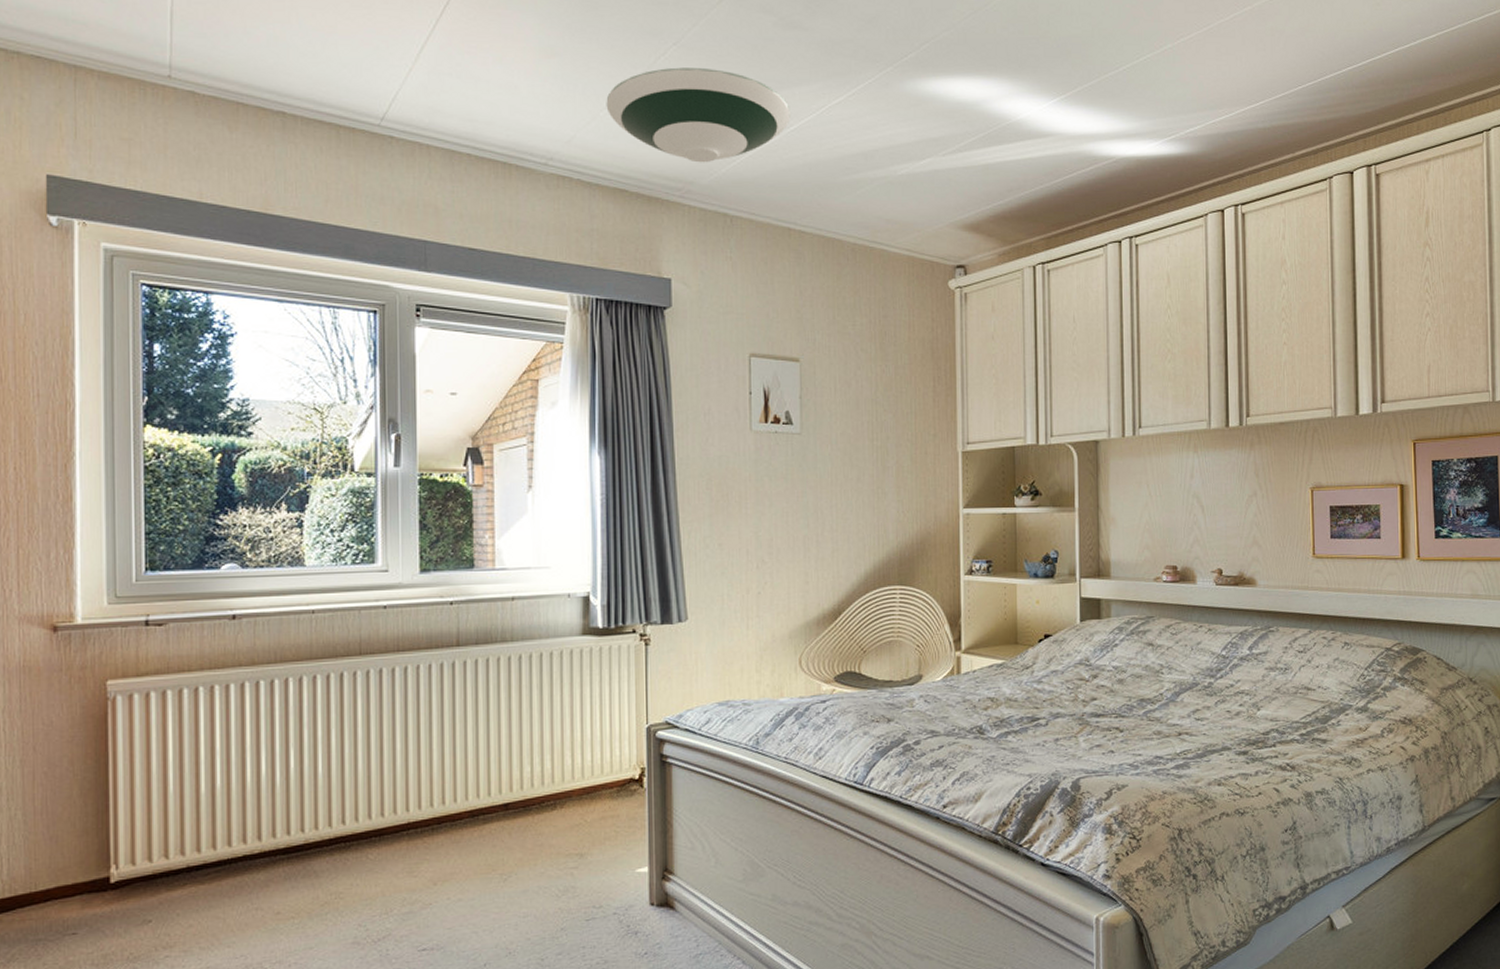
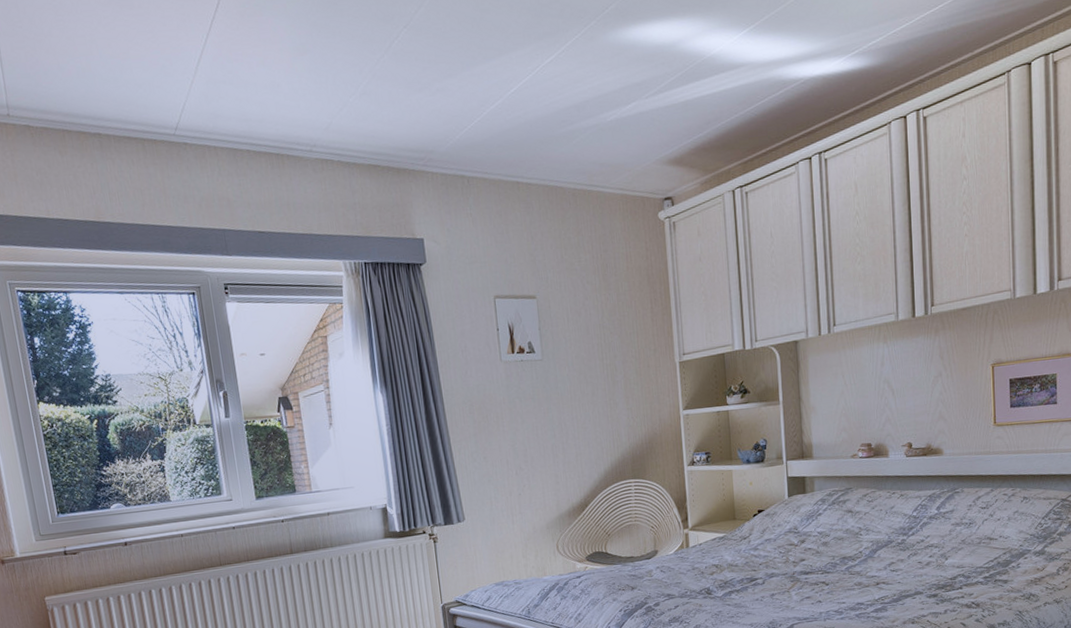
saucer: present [606,67,790,163] -> none [353,45,510,133]

